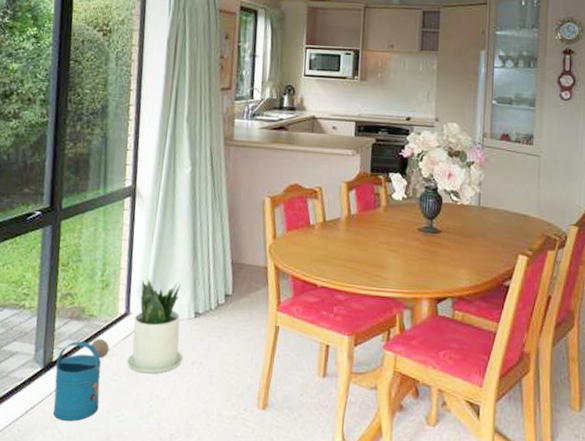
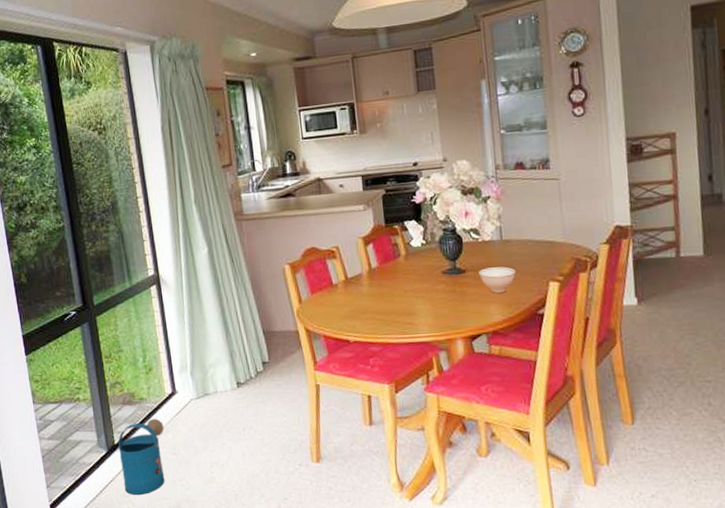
planter: present [127,279,184,374] -> none [181,357,234,444]
bowl: none [453,231,488,259] -> present [479,267,516,293]

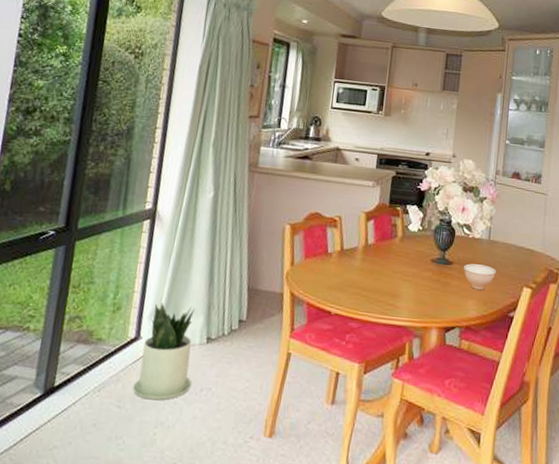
watering can: present [118,418,165,495] -> none [49,363,116,450]
planter: none [181,357,234,444] -> present [133,302,195,401]

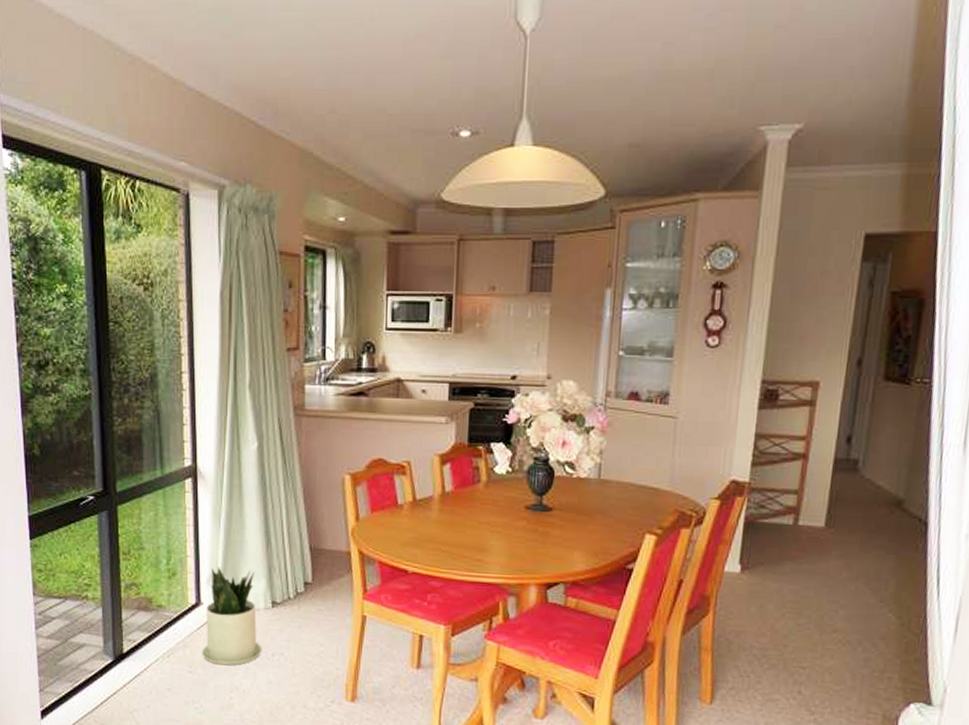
bowl: present [464,263,496,290] -> none [567,509,609,539]

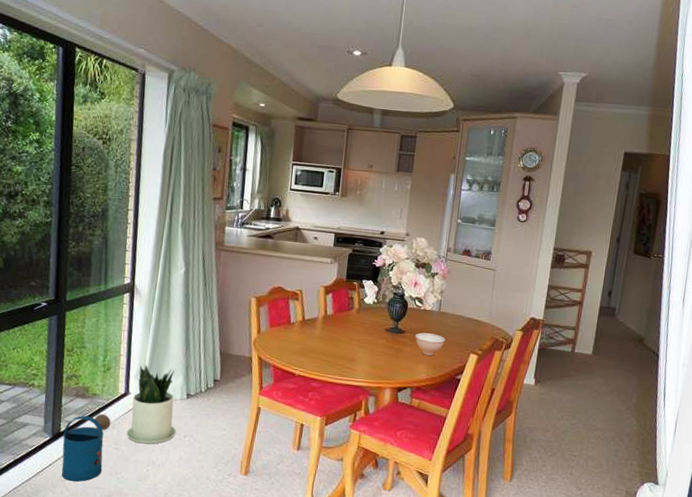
watering can: none [127,629,182,713] -> present [61,413,111,482]
bowl: none [567,509,609,539] -> present [415,332,445,356]

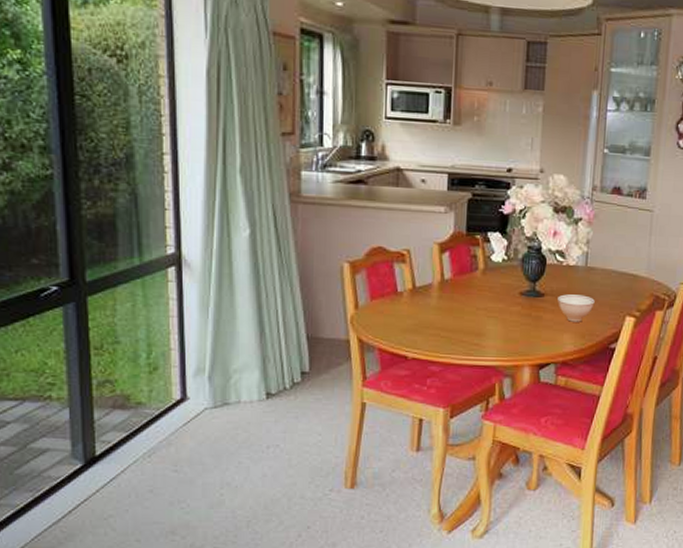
watering can: present [61,413,111,482] -> none [100,427,165,517]
planter: present [126,364,177,444] -> none [188,359,256,462]

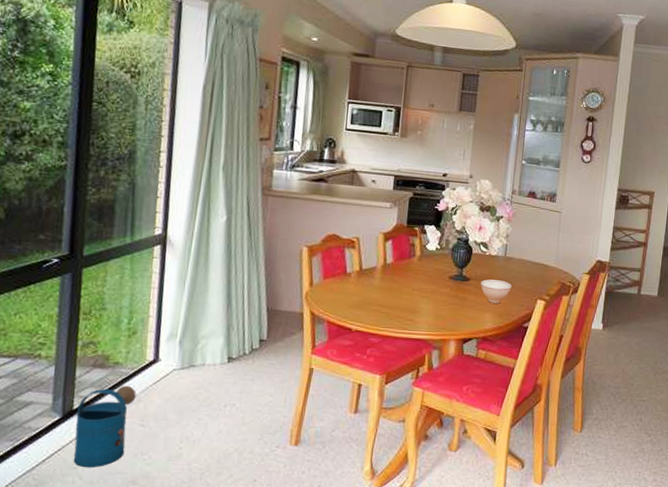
watering can: none [100,427,165,517] -> present [73,385,136,467]

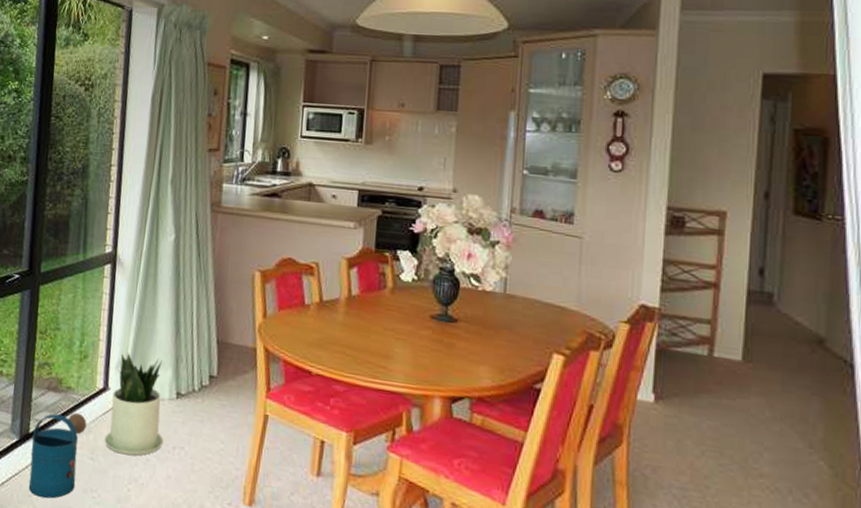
planter: none [155,326,216,418] -> present [104,353,164,456]
bowl: present [481,279,512,304] -> none [472,322,515,355]

